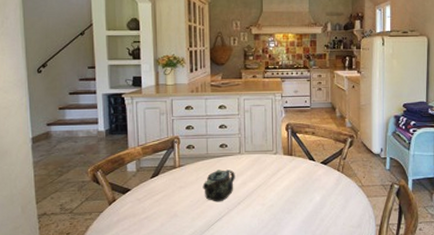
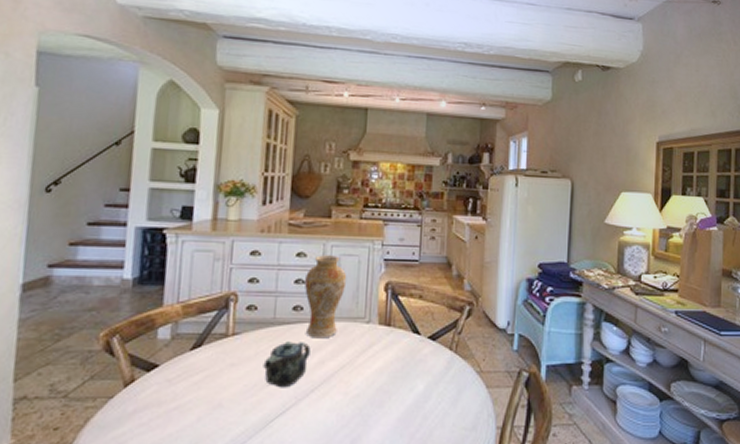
vase: none [227,106,257,167] -> present [305,255,347,339]

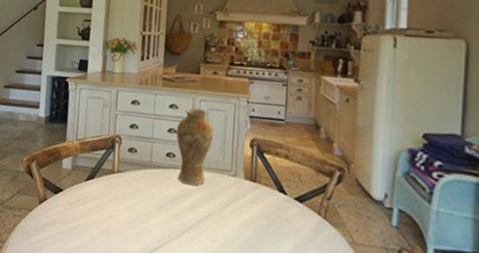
teapot: present [263,341,311,388] -> none [141,184,182,226]

